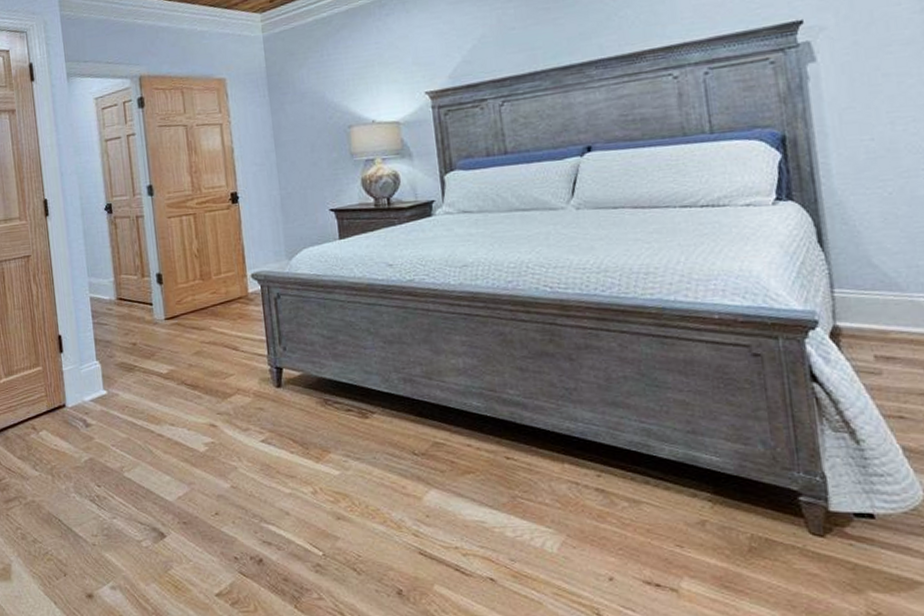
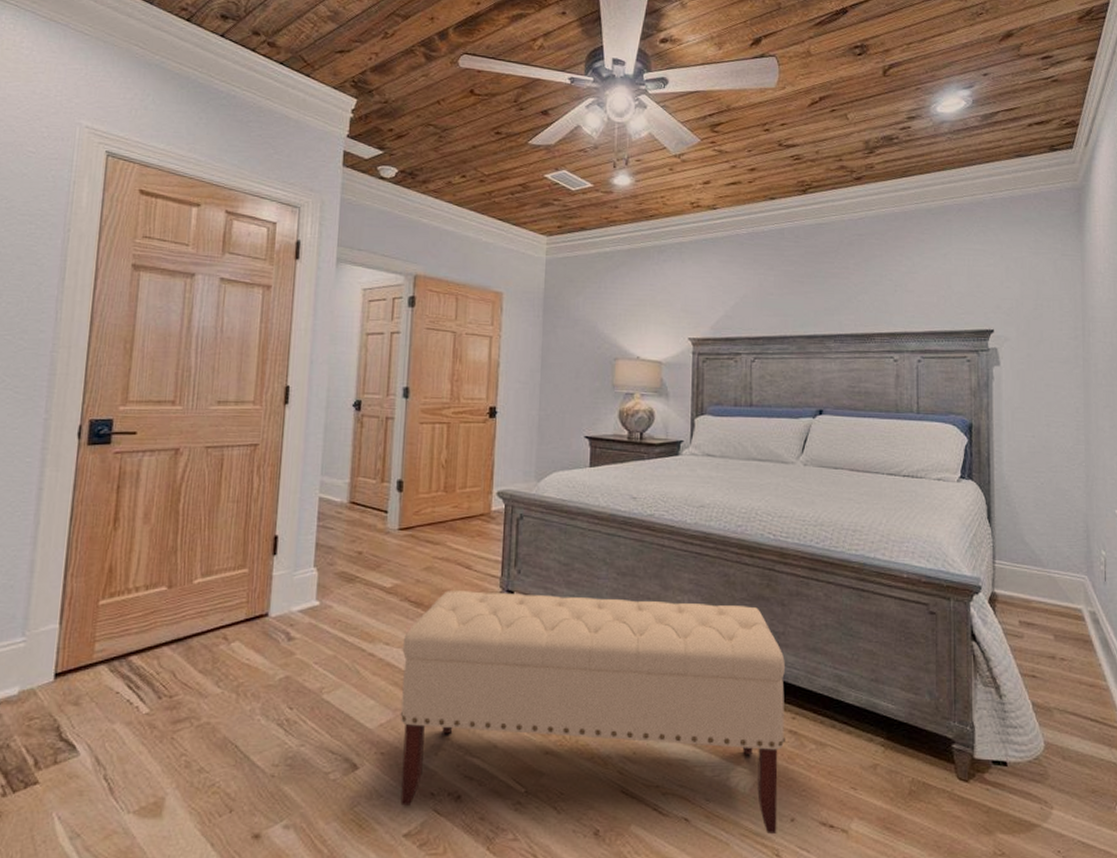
bench: none [186,364,595,593] -> present [400,591,785,834]

